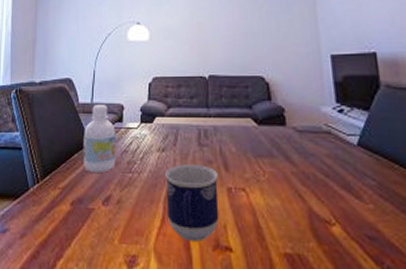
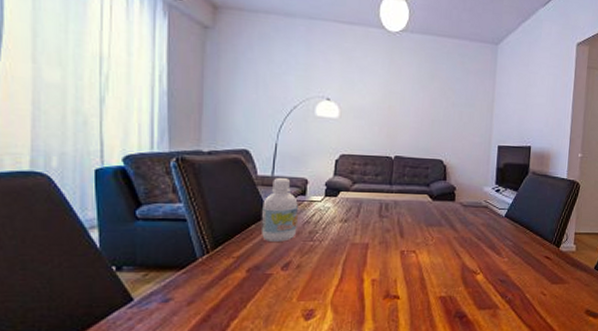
cup: present [165,164,220,242] -> none [346,233,395,294]

